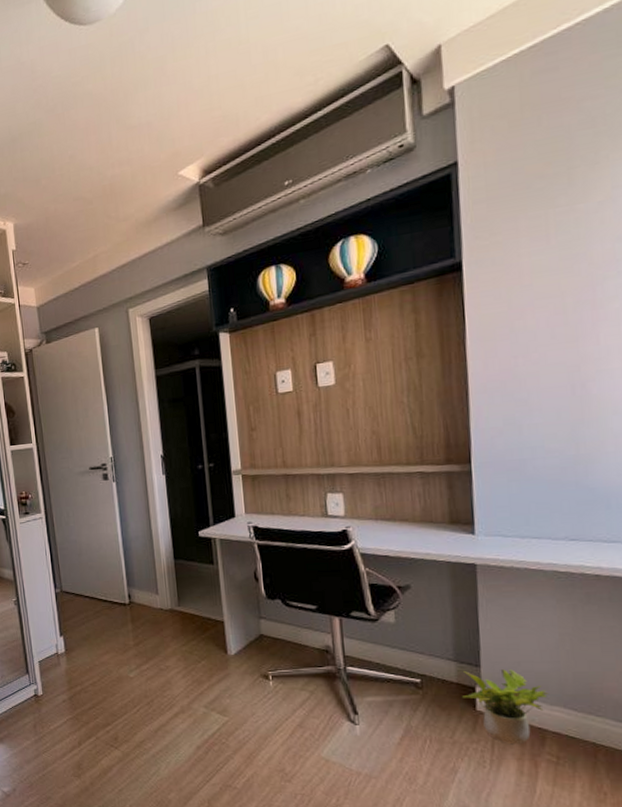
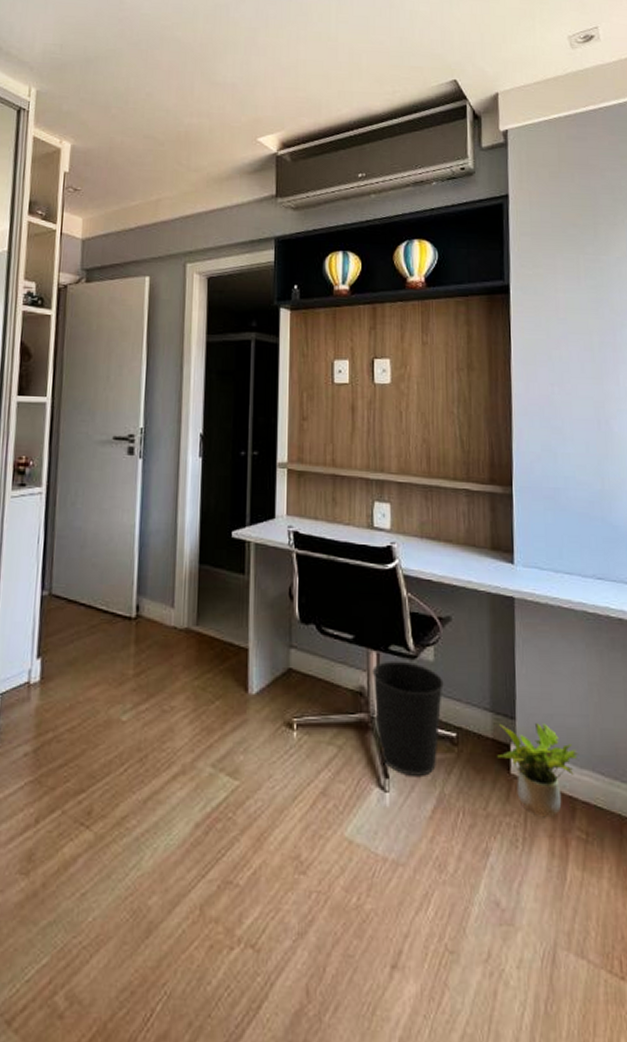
wastebasket: none [336,624,406,713] -> present [372,660,444,776]

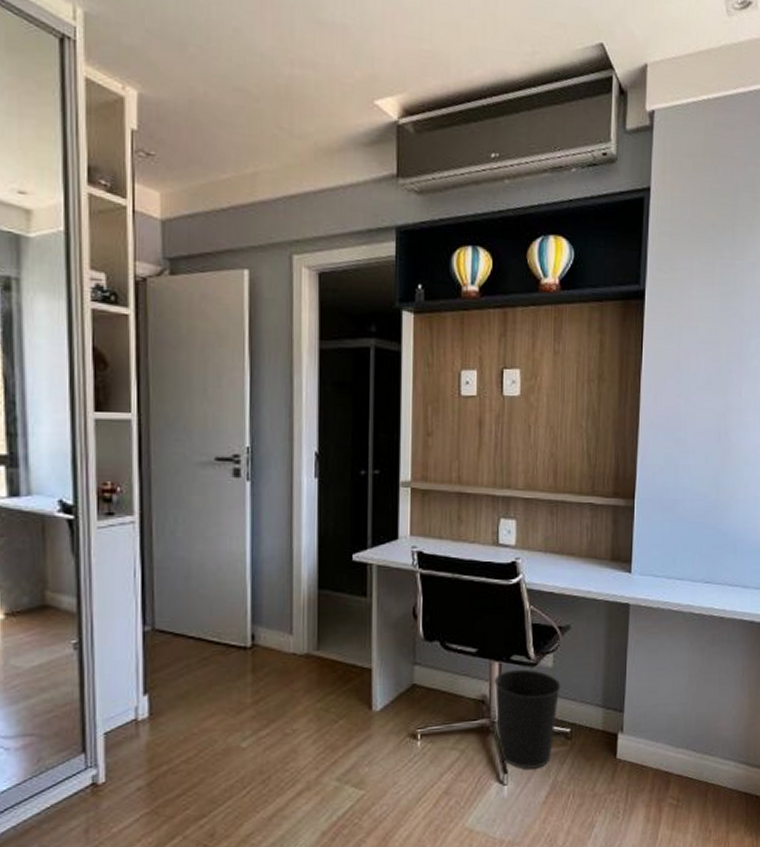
potted plant: present [497,723,579,816] -> none [606,713,677,791]

